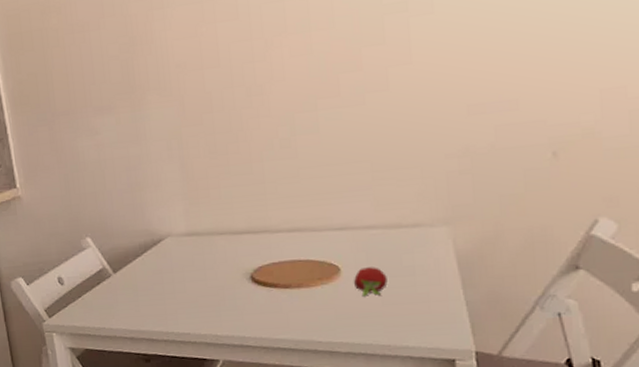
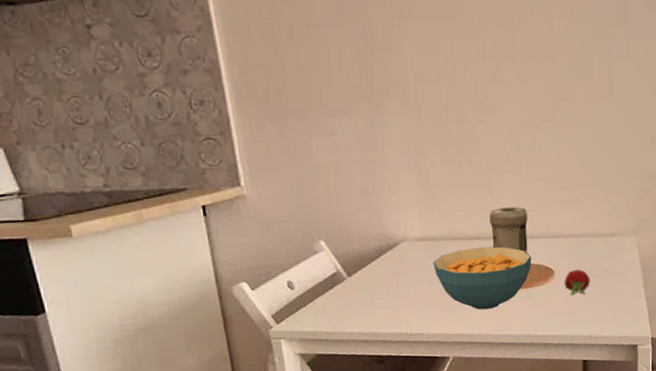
cereal bowl: none [199,241,313,311] -> present [433,246,532,310]
jar: none [260,196,307,248] -> present [489,207,528,253]

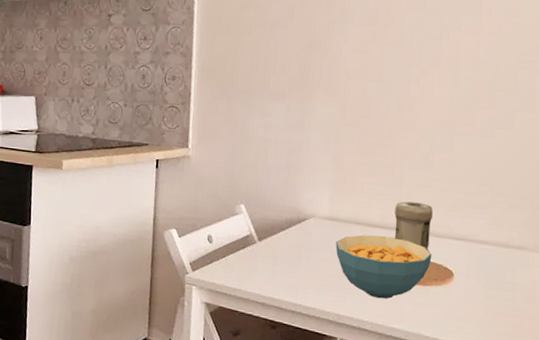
fruit: present [564,269,590,295] -> none [462,276,491,304]

